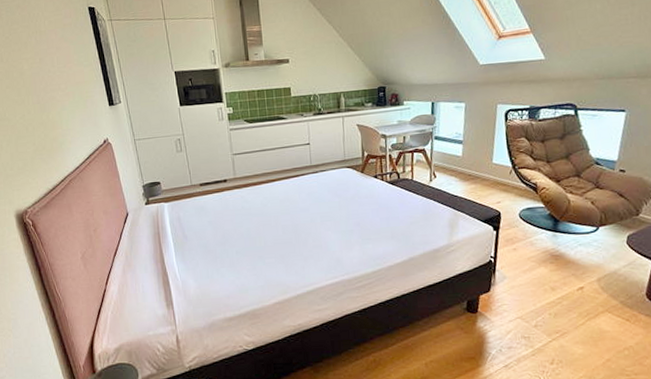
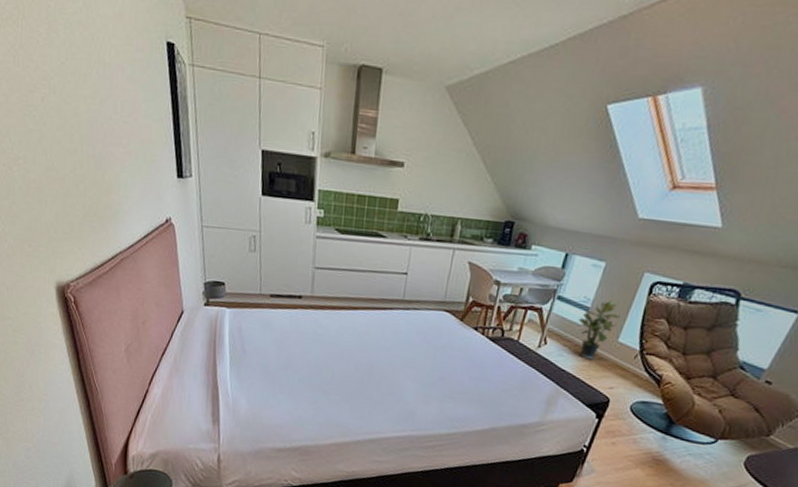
potted plant: none [456,131,490,183] -> present [578,300,622,360]

